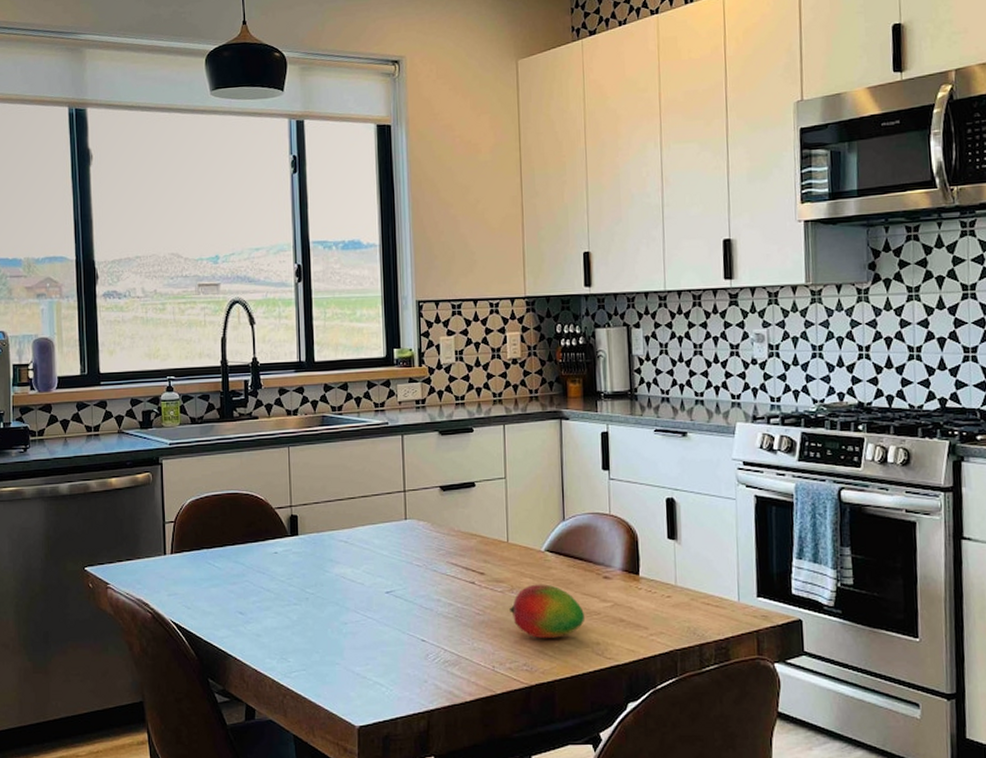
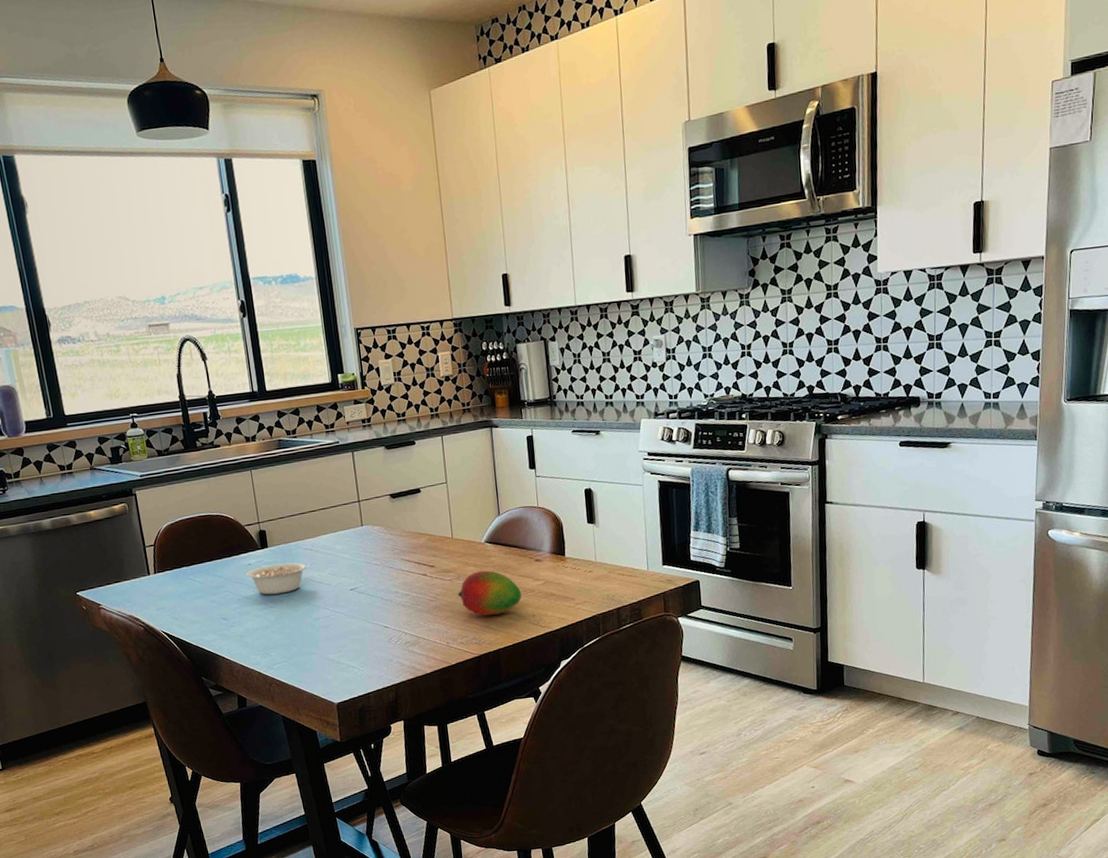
legume: none [271,554,349,590] -> present [246,562,315,595]

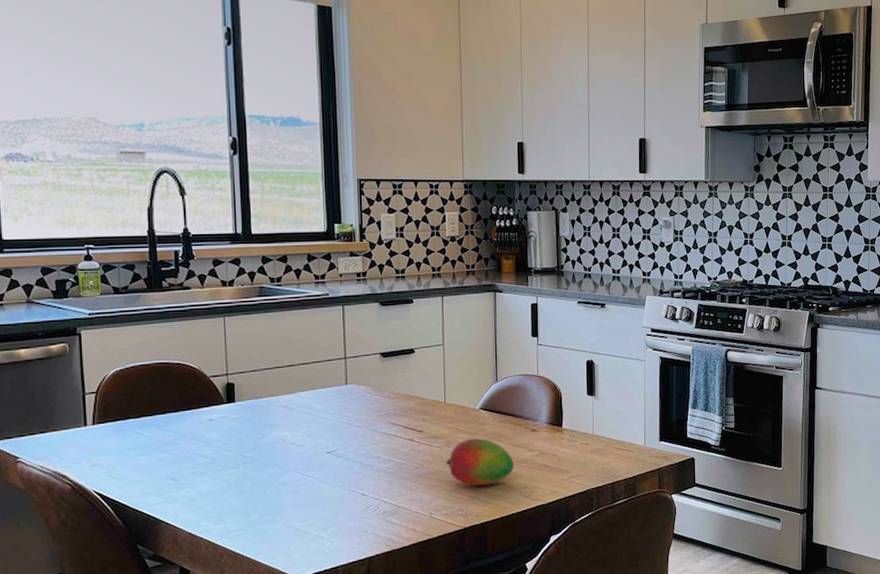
legume: present [246,562,315,595] -> none [206,420,289,455]

